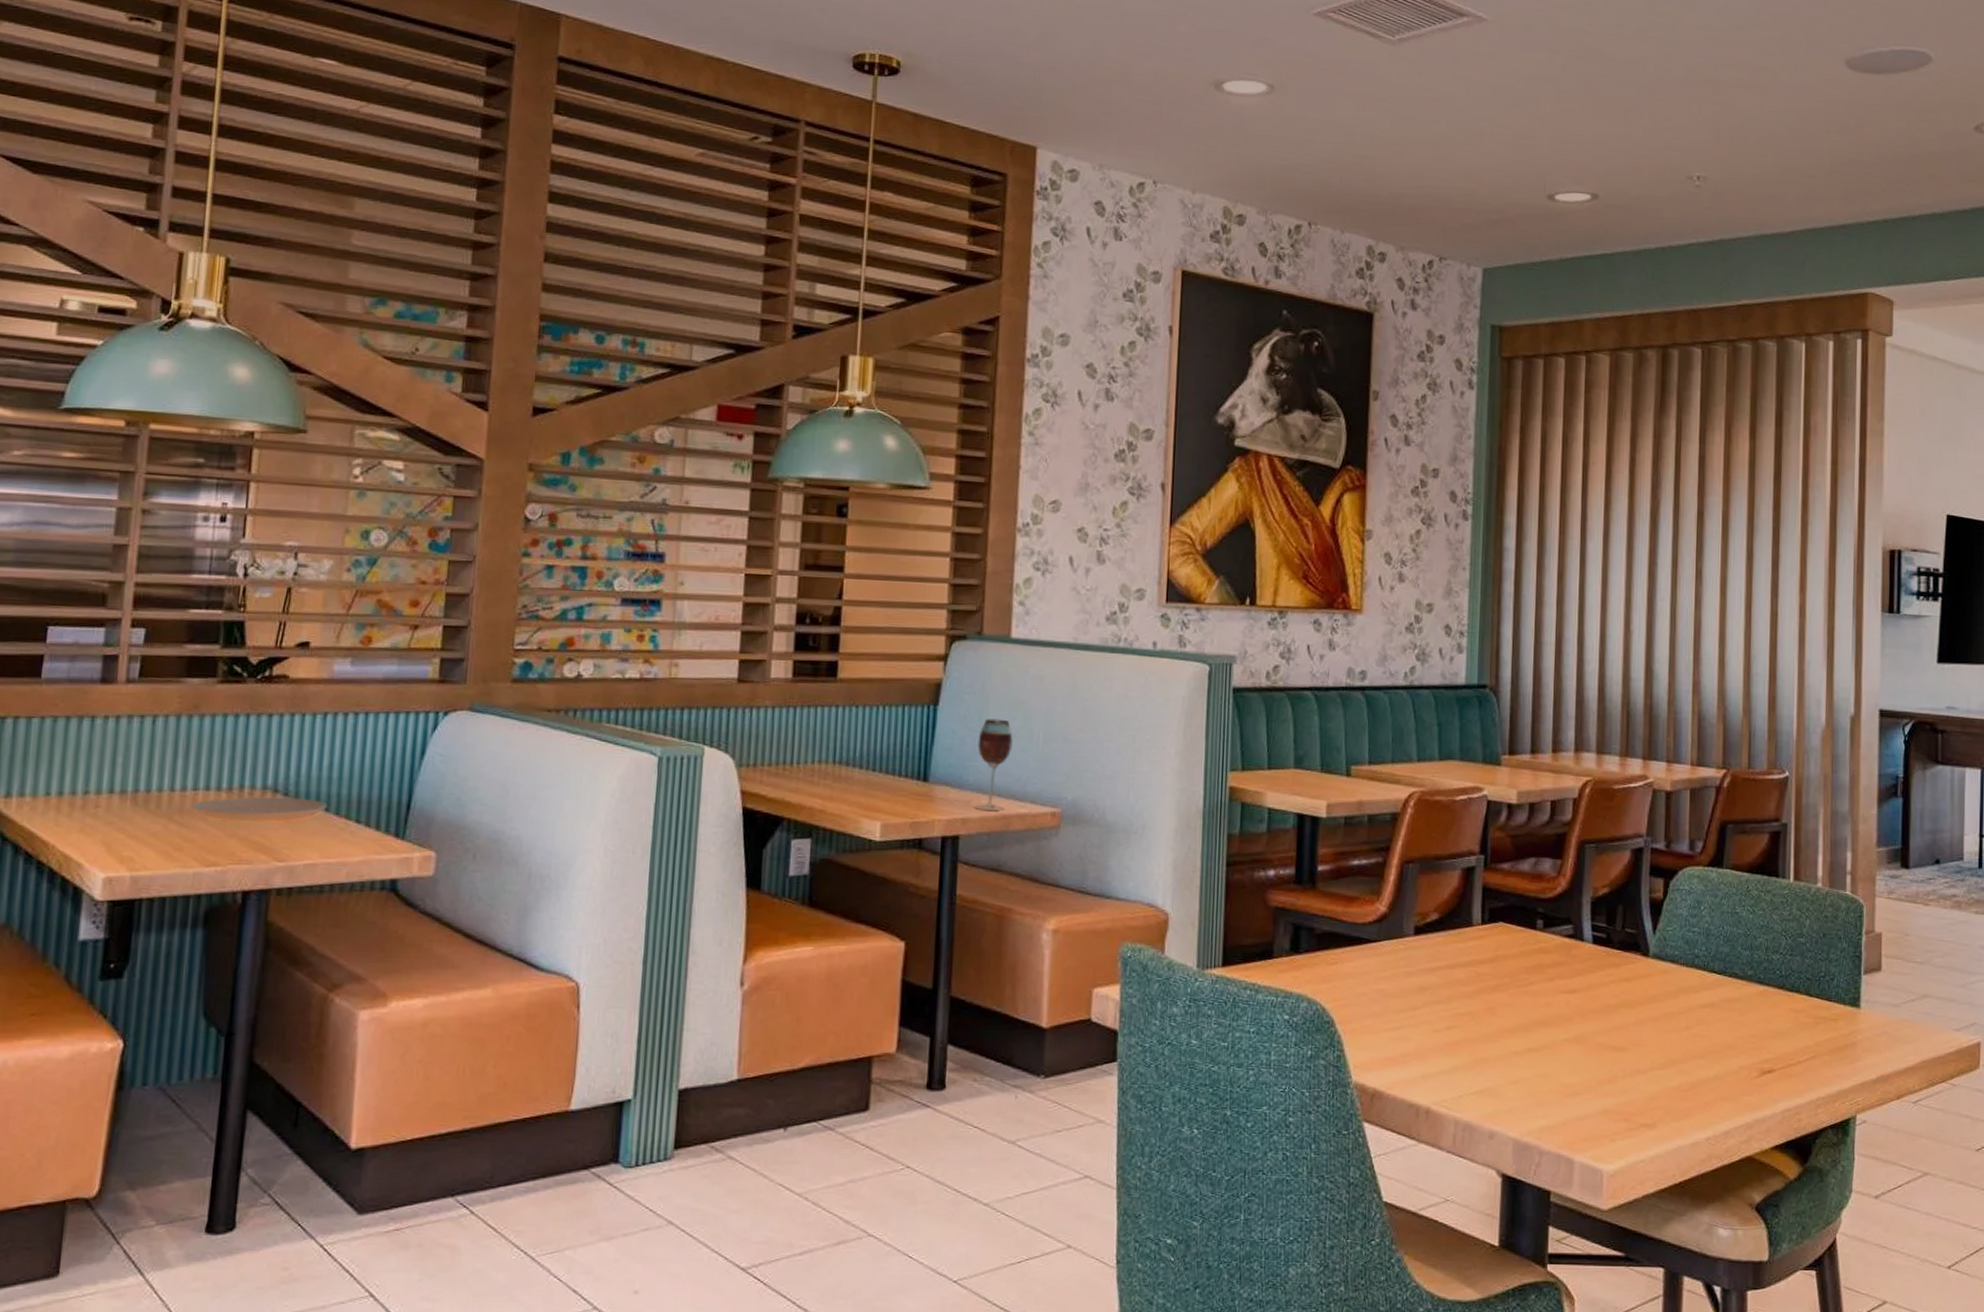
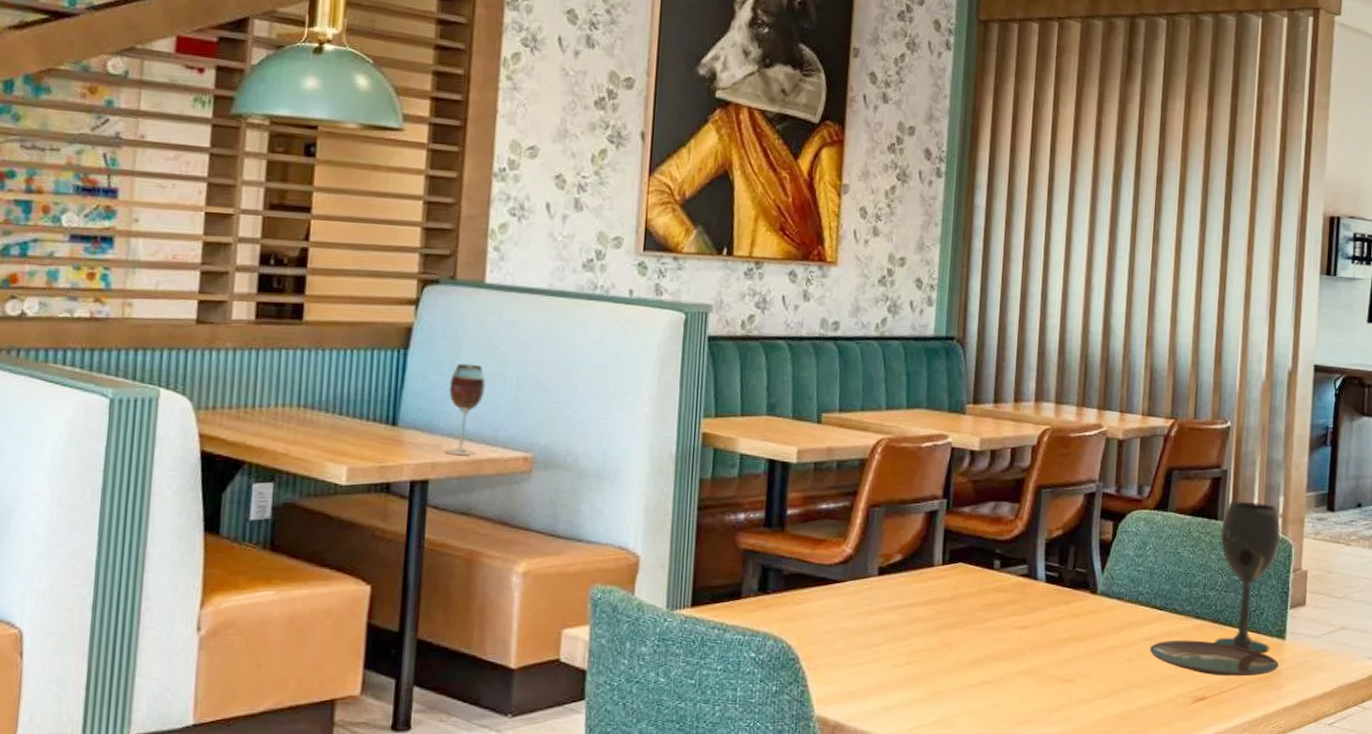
plate: none [1709,1007,1854,1048] -> present [1149,640,1279,677]
wine glass: none [1781,857,1849,1021] -> present [1215,501,1280,652]

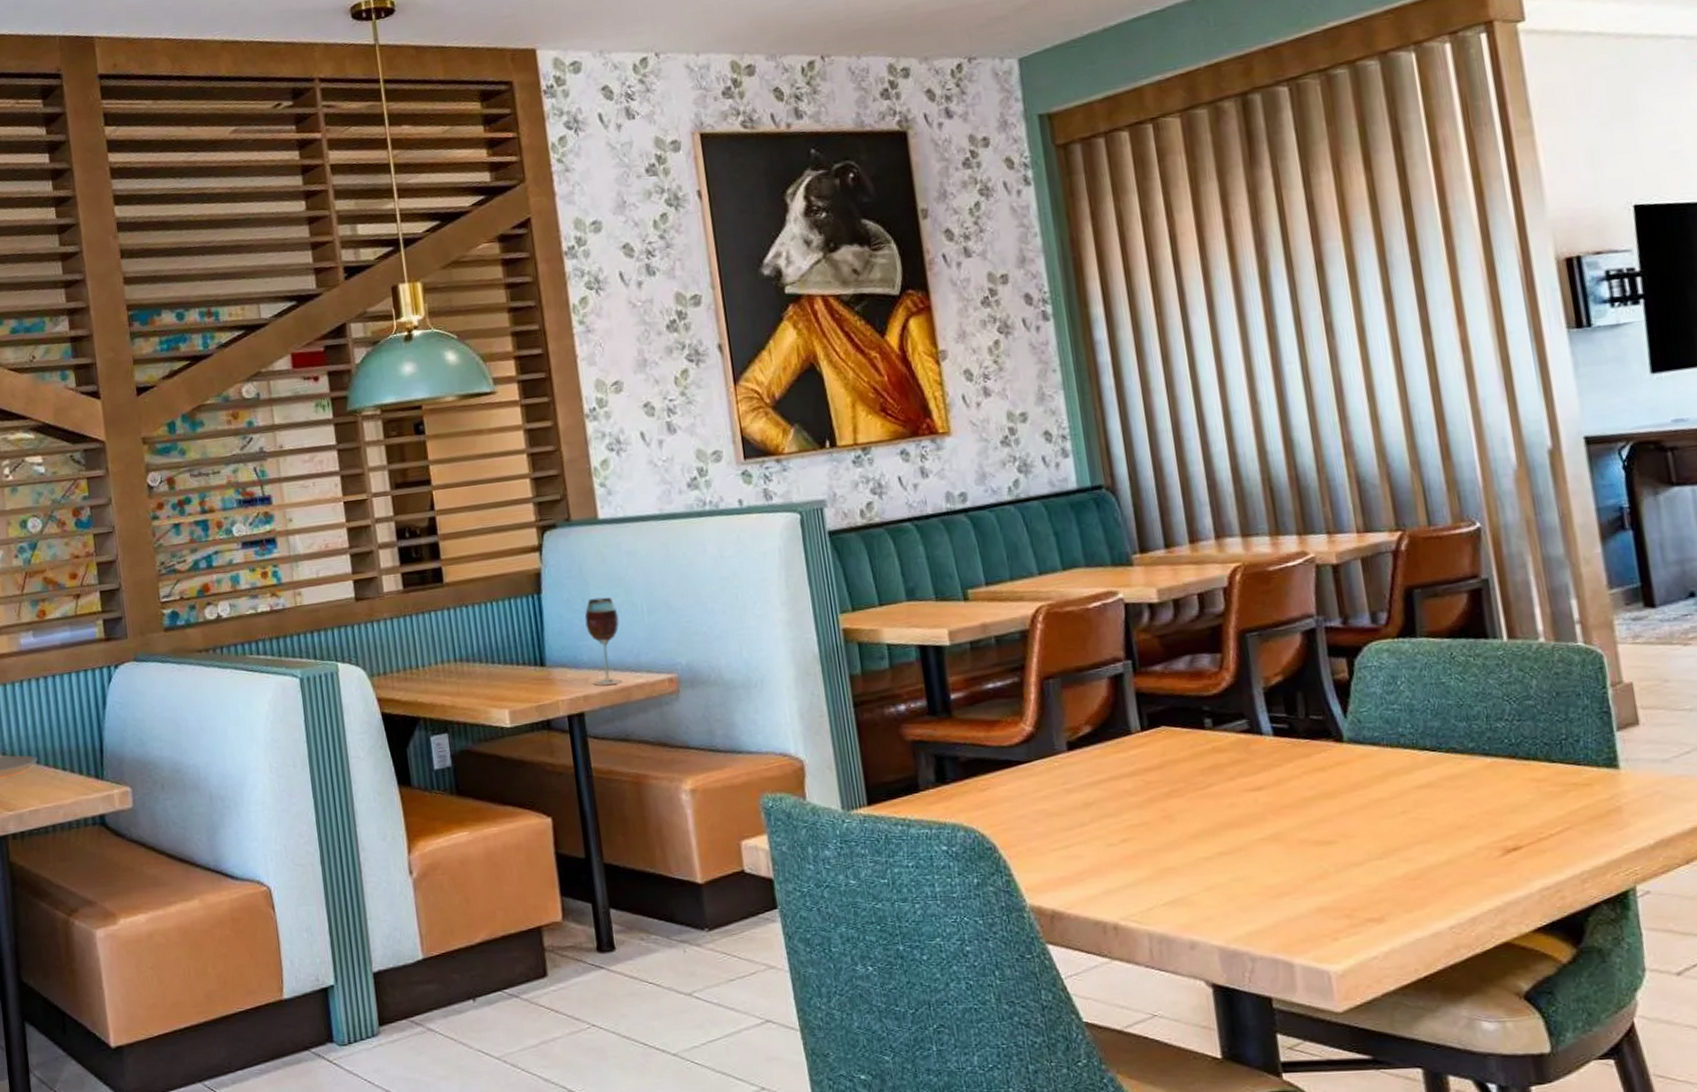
plate: present [1149,640,1279,677] -> none [1428,780,1617,820]
wine glass: present [1215,501,1280,652] -> none [1494,610,1599,787]

